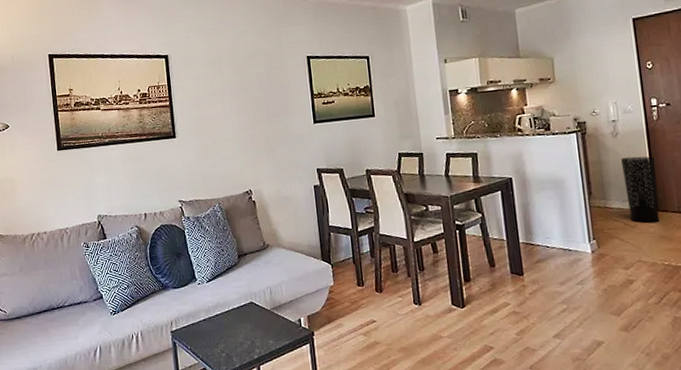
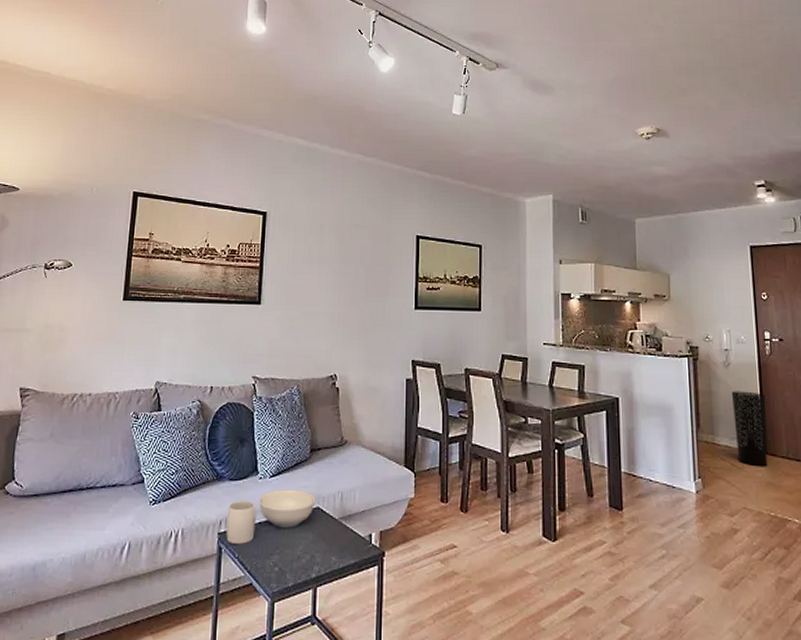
mug: none [175,303,202,339] -> present [226,500,256,544]
bowl: none [200,289,249,322] -> present [258,489,316,528]

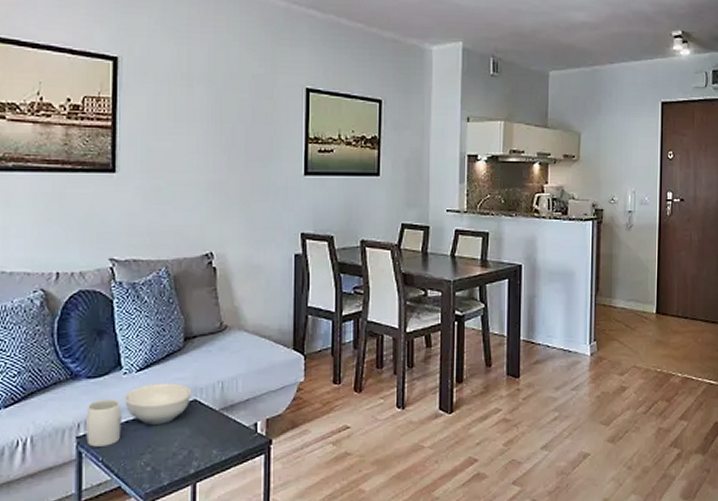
umbrella stand: present [731,391,768,467] -> none [631,253,663,327]

